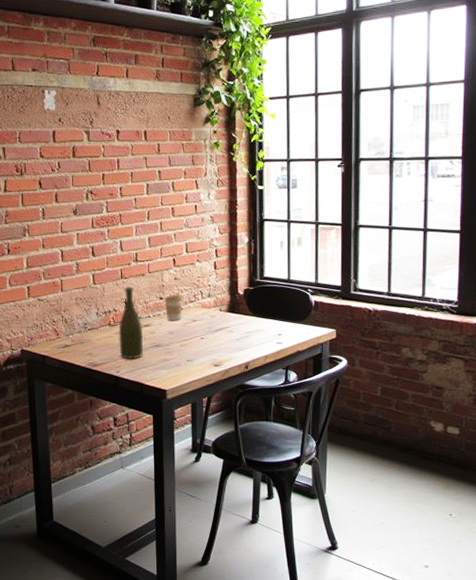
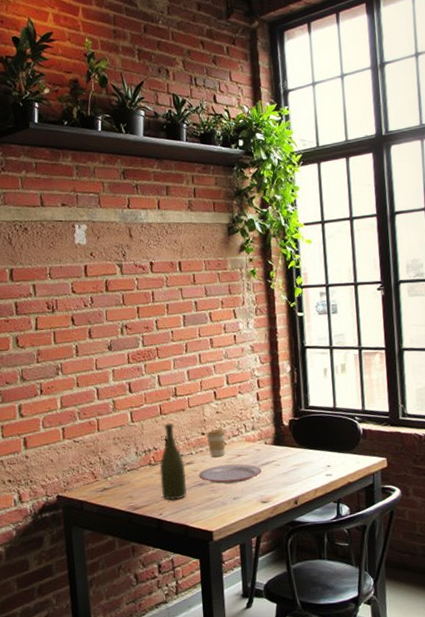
plate: none [155,328,216,346] -> present [199,464,262,484]

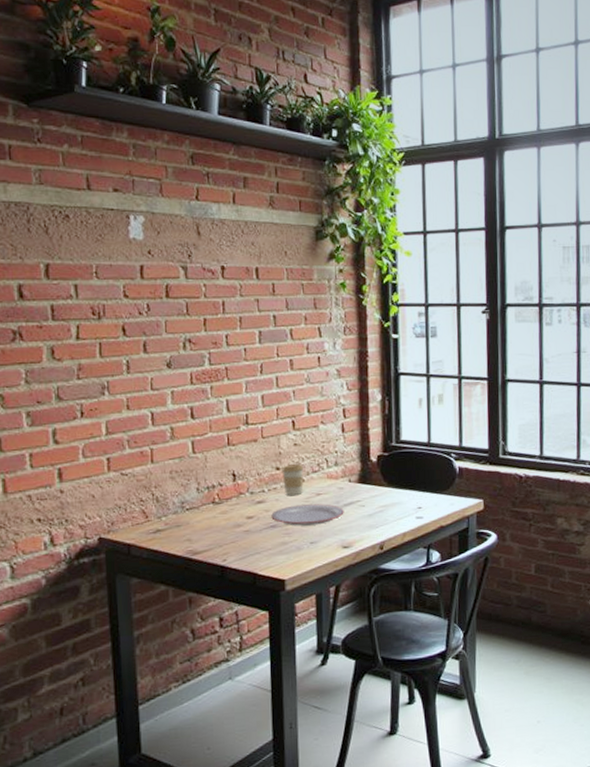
bottle: present [159,423,187,501] -> none [225,455,256,545]

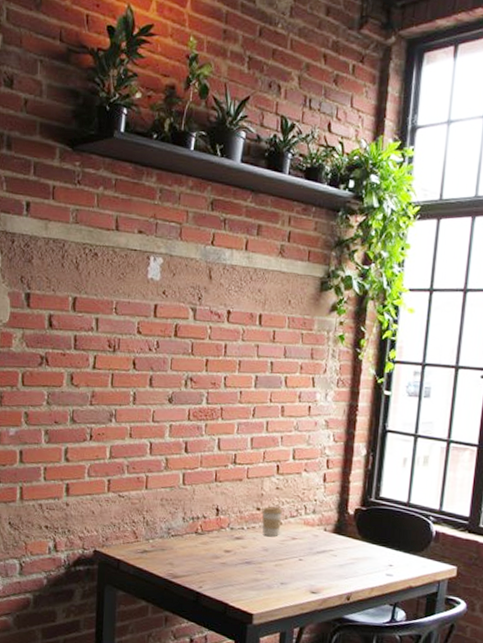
plate: present [271,504,344,526] -> none [247,545,316,568]

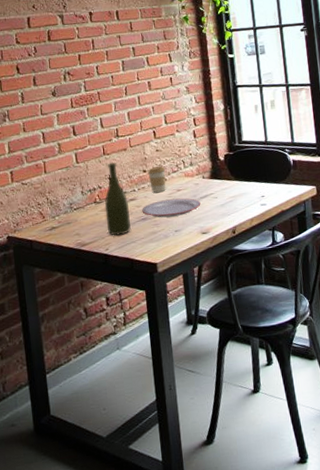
bottle: none [204,492,234,575] -> present [104,162,131,236]
plate: none [247,545,316,568] -> present [142,198,201,218]

